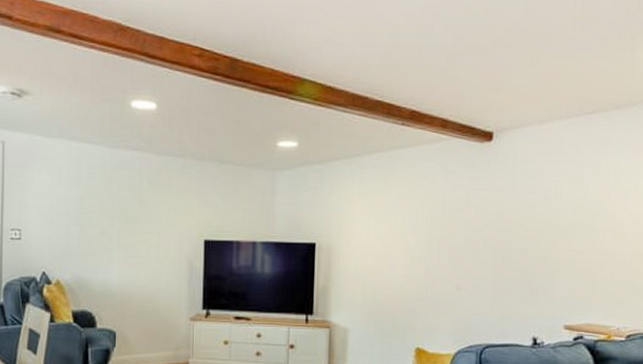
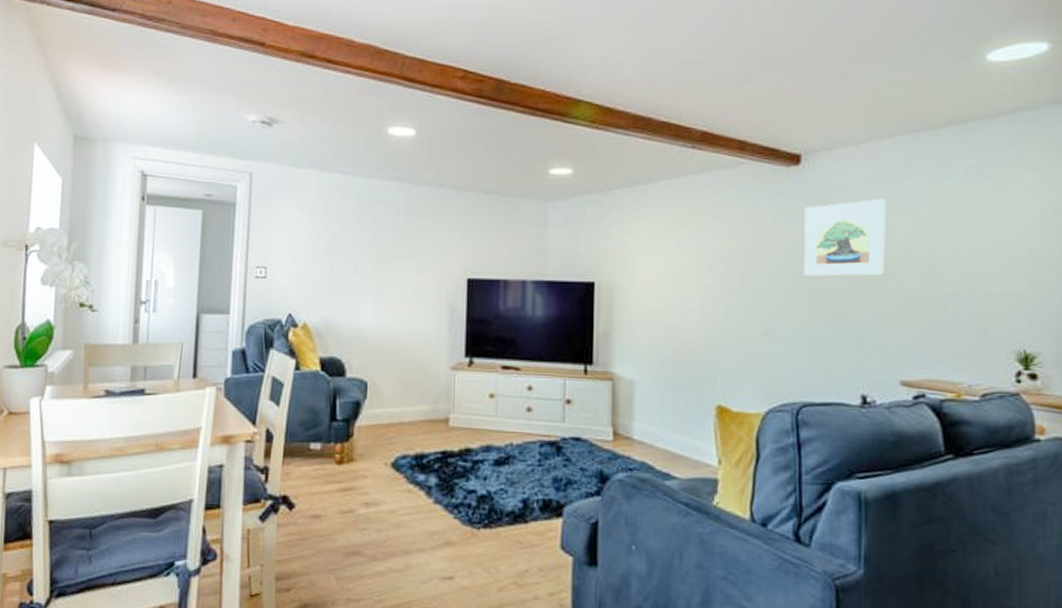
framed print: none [490,171,561,238] -> present [803,198,886,277]

